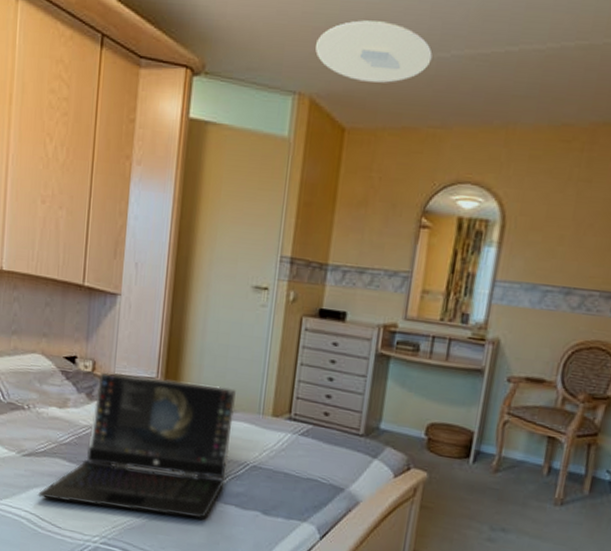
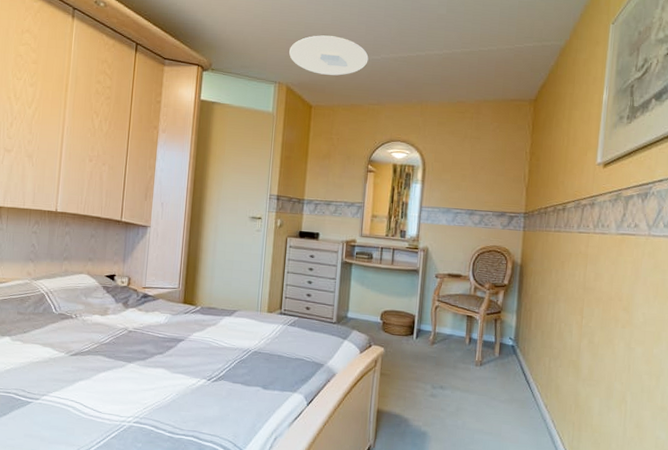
laptop: present [38,372,236,519] -> none [82,285,240,397]

